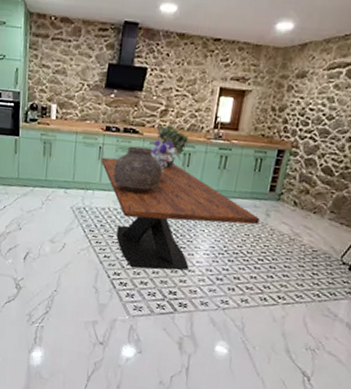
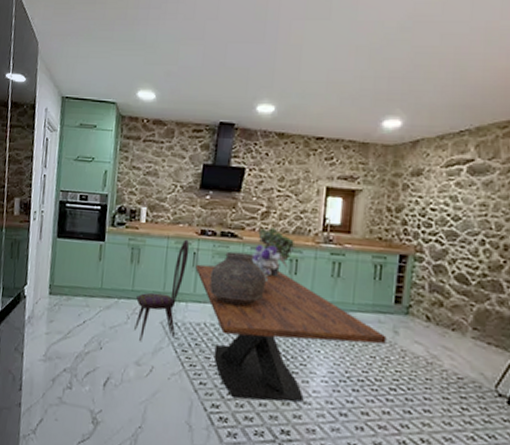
dining chair: none [48,134,96,224] -> present [134,239,190,342]

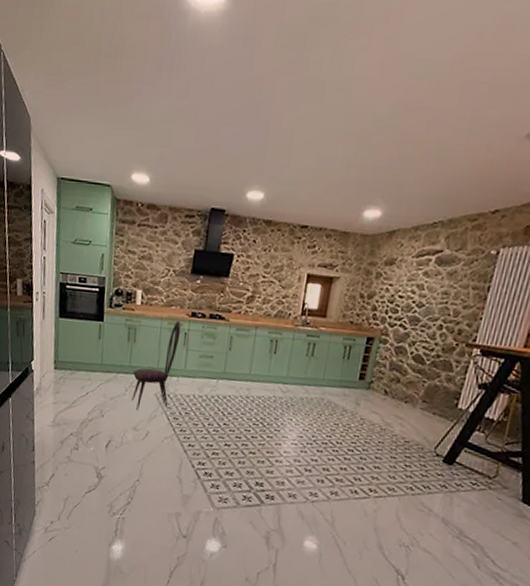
dining table: present [195,264,387,403] -> none [186,343,350,461]
ceramic pot: present [210,251,266,307] -> none [199,332,249,381]
bouquet: present [251,244,287,282] -> none [236,326,268,360]
potted plant: present [258,226,296,277] -> none [243,310,277,356]

